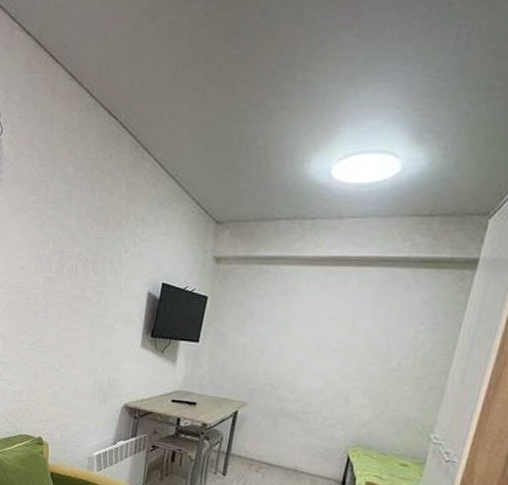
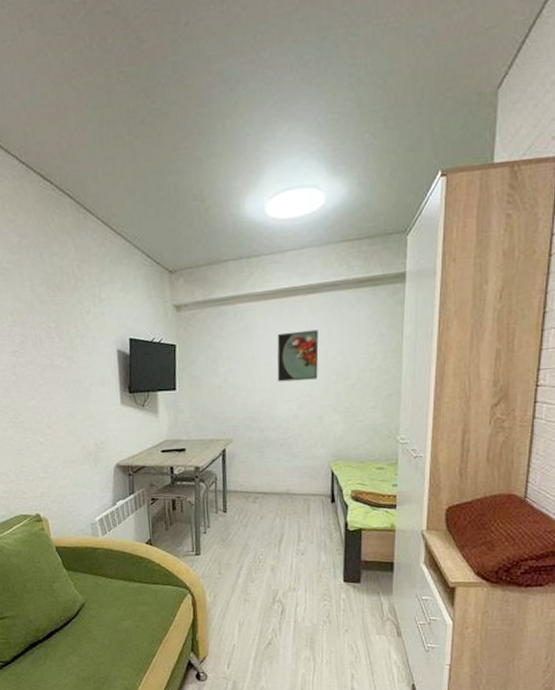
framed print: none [307,302,364,357] -> present [277,329,319,382]

